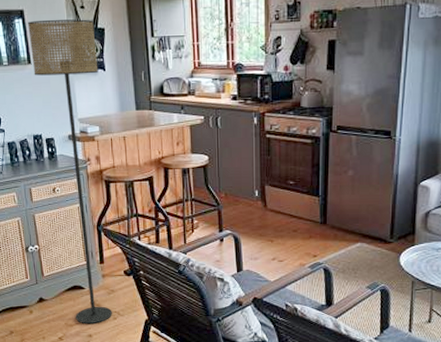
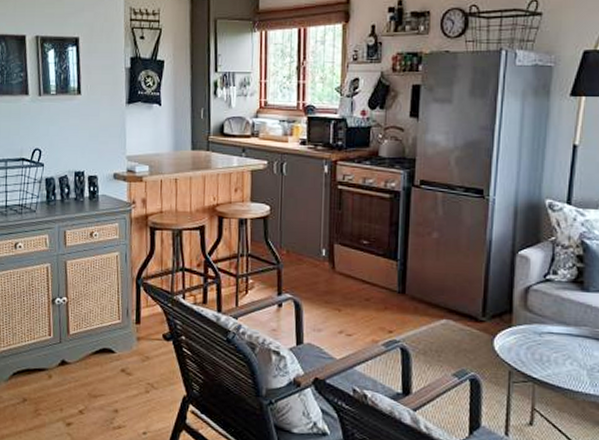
floor lamp: present [27,19,112,324] -> none [81,48,154,397]

